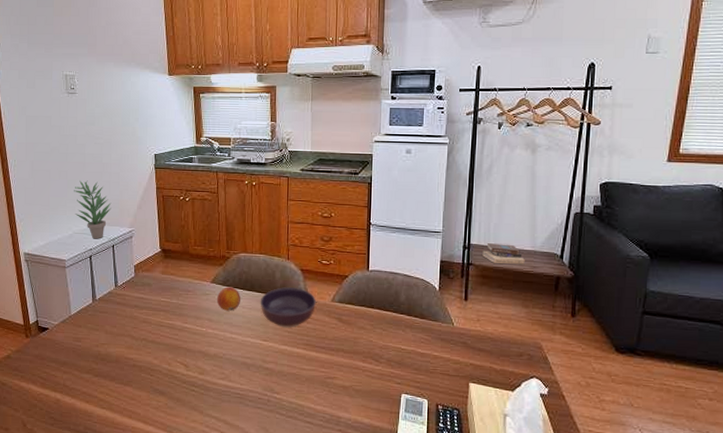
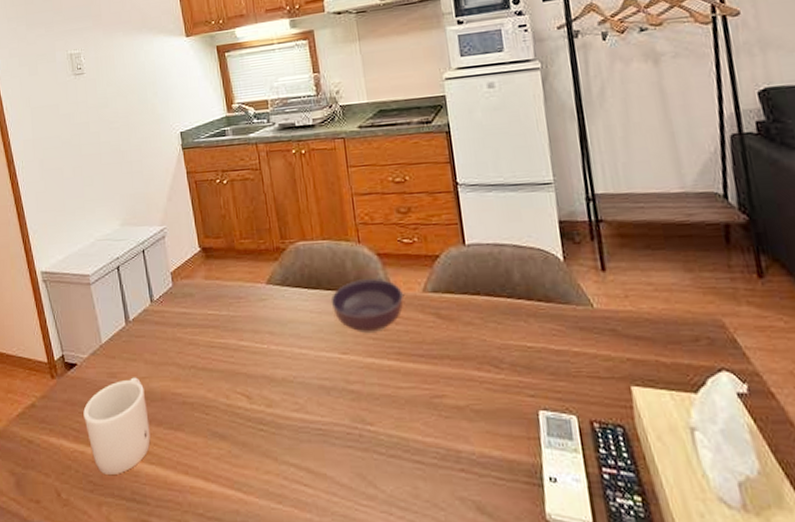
mug: none [50,343,104,414] -> present [83,377,151,474]
potted plant: present [74,180,112,239] -> none [91,174,137,245]
fruit: present [216,287,241,311] -> none [275,286,307,319]
books: present [482,242,525,264] -> none [613,188,676,217]

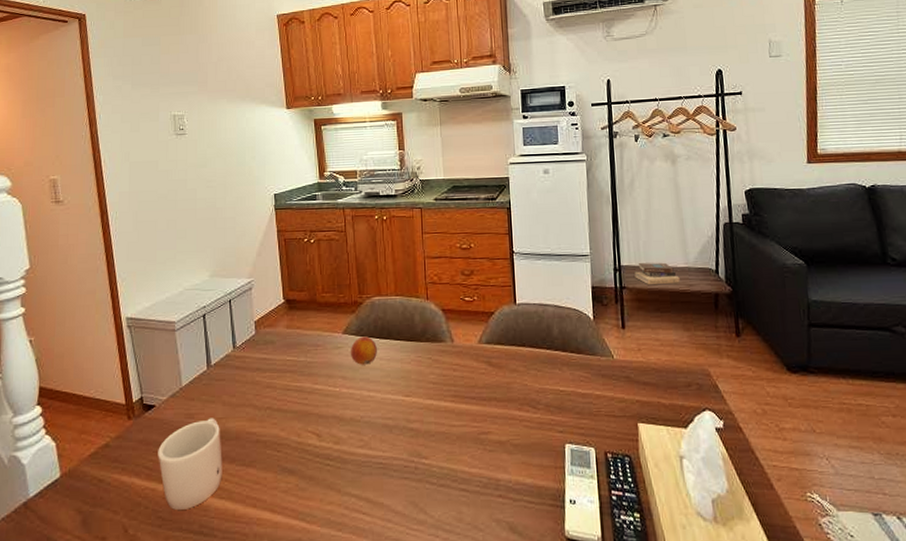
fruit: none [275,286,307,319] -> present [350,336,378,365]
bowl: present [330,278,404,334] -> none [399,331,461,379]
books: none [613,188,676,217] -> present [634,262,680,286]

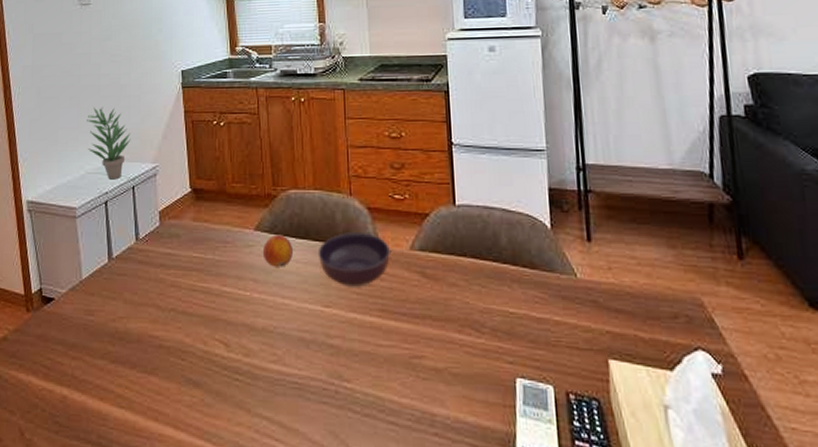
mug: present [158,418,222,510] -> none [56,316,123,417]
potted plant: none [184,229,227,295] -> present [87,107,131,180]
bowl: none [399,331,461,379] -> present [317,232,390,288]
books: present [634,262,680,286] -> none [603,160,662,190]

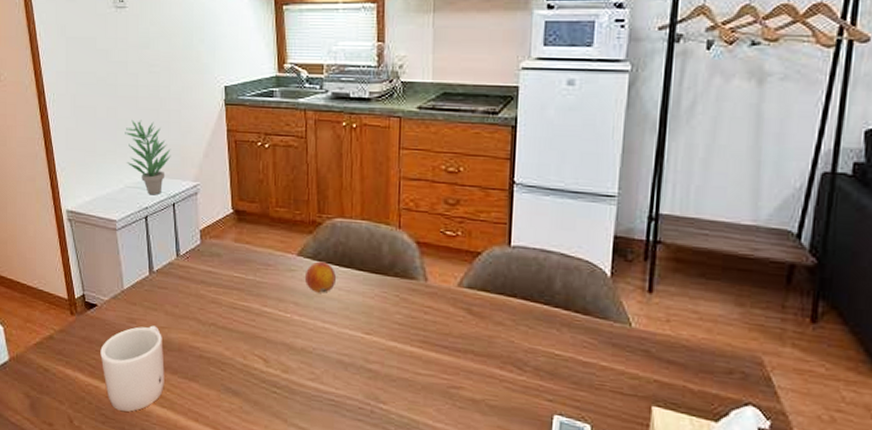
mug: none [56,316,123,417] -> present [100,325,165,412]
bowl: present [317,232,390,288] -> none [361,264,437,319]

